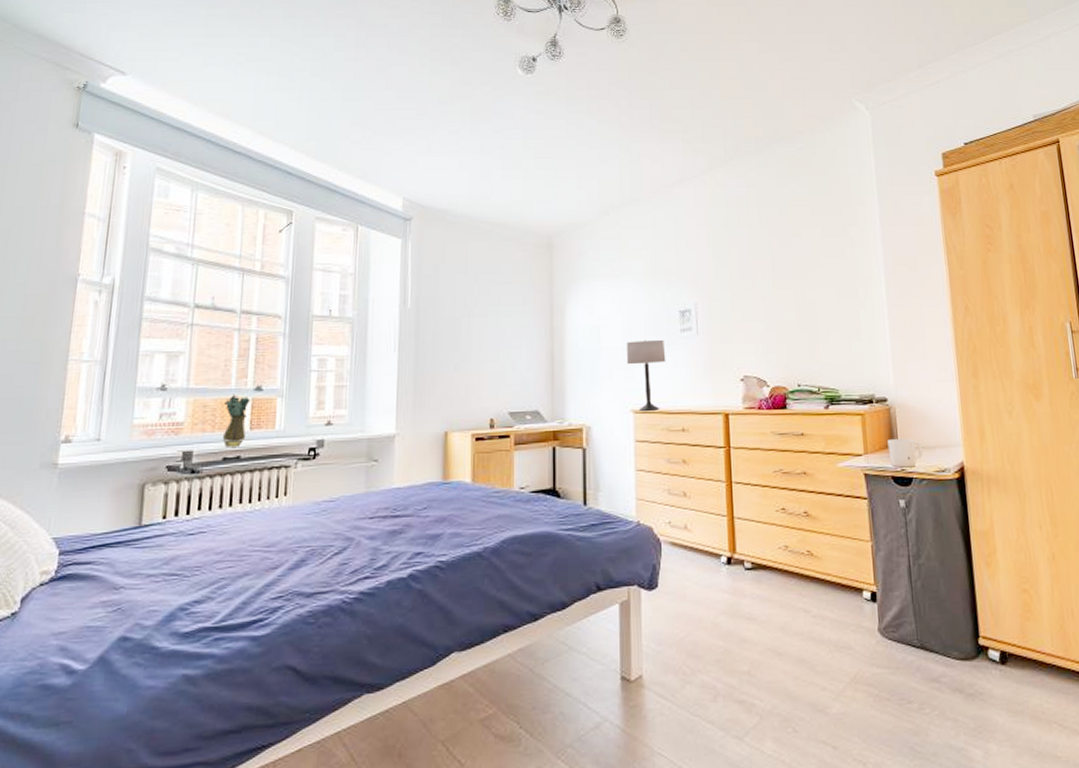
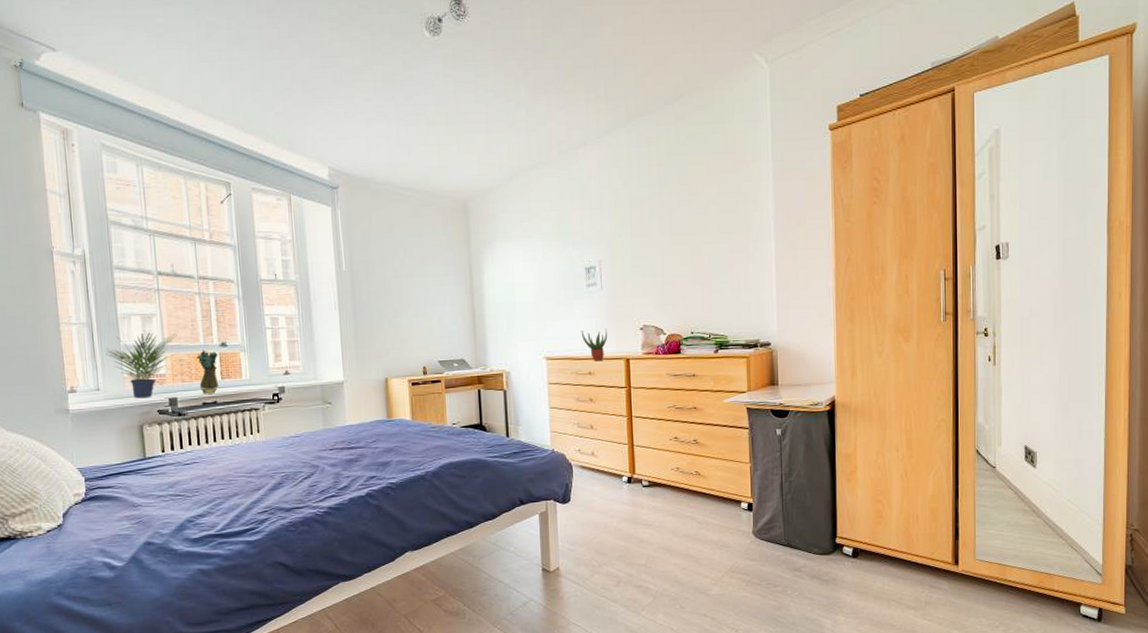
potted plant: none [117,373,206,451] -> present [106,332,178,399]
table lamp: present [627,339,666,412] -> none [539,294,574,359]
potted plant: none [674,378,704,415] -> present [581,328,608,360]
mug: present [887,438,923,468] -> none [769,377,799,402]

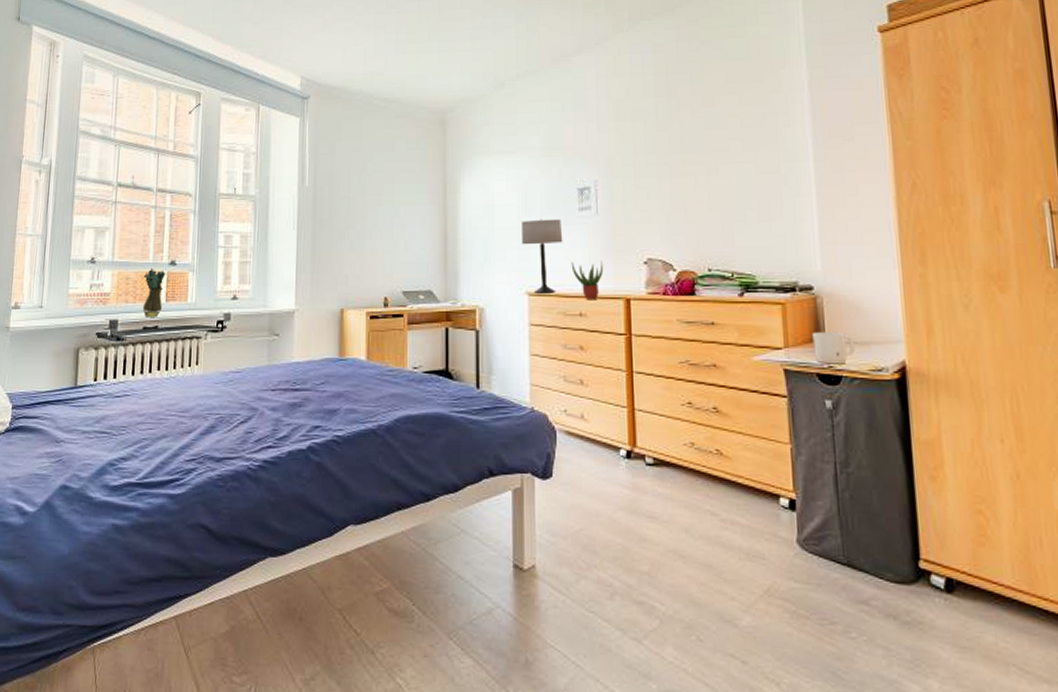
potted plant: present [106,332,178,399] -> none [55,247,128,319]
table lamp: none [539,294,574,359] -> present [522,218,563,295]
mug: none [769,377,799,402] -> present [812,331,855,365]

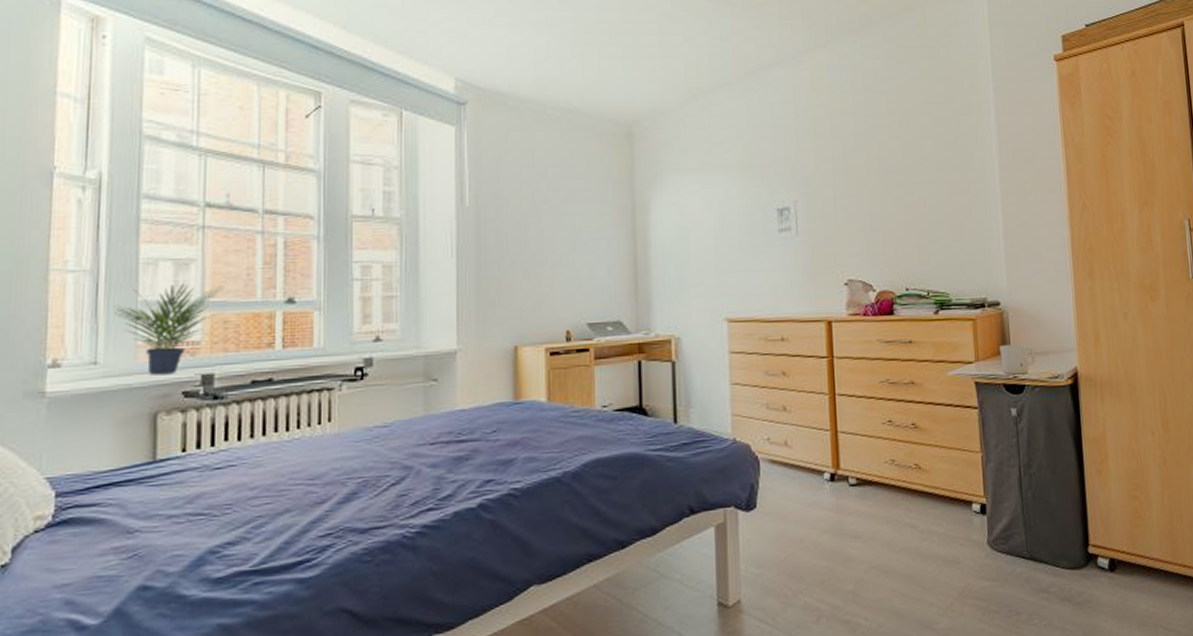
potted plant: none [55,247,128,319] -> present [114,283,225,375]
vase: present [142,268,166,317] -> none [249,307,281,369]
table lamp: present [522,218,563,295] -> none [719,240,763,321]
potted plant: present [571,260,604,299] -> none [771,283,805,323]

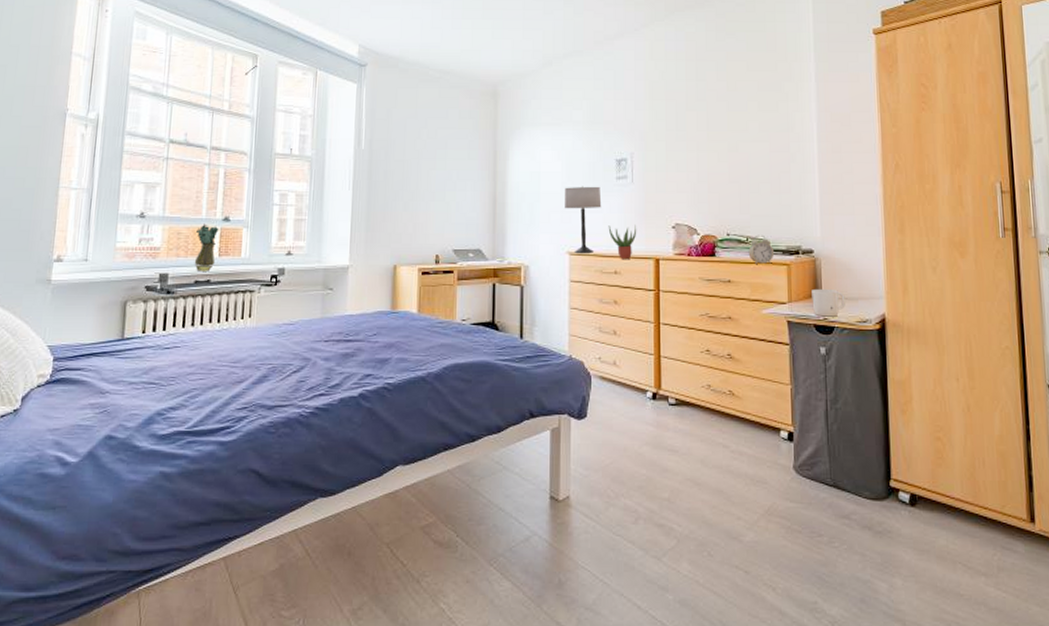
potted plant: present [114,283,225,375] -> none [102,202,180,272]
vase: none [249,307,281,369] -> present [194,223,219,271]
table lamp: none [719,240,763,321] -> present [565,186,602,254]
potted plant: none [771,283,805,323] -> present [608,224,637,259]
alarm clock: none [930,287,959,322] -> present [748,234,775,265]

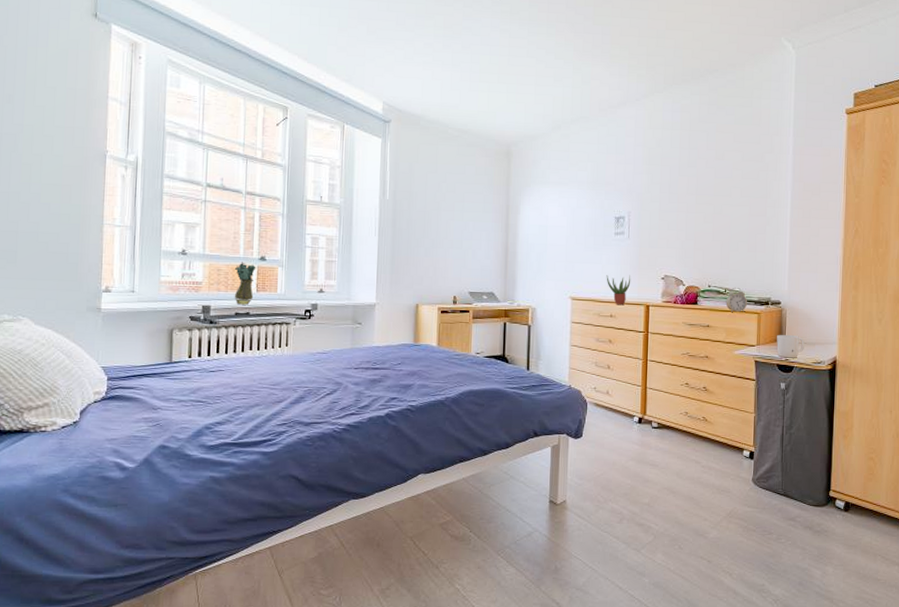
table lamp: present [565,186,602,254] -> none [569,239,601,300]

